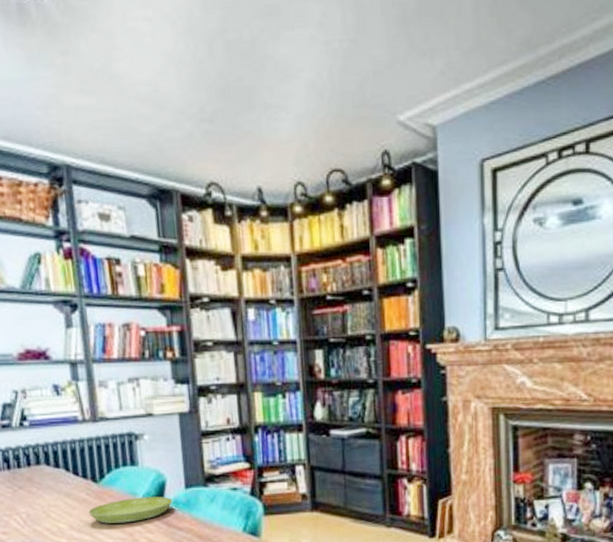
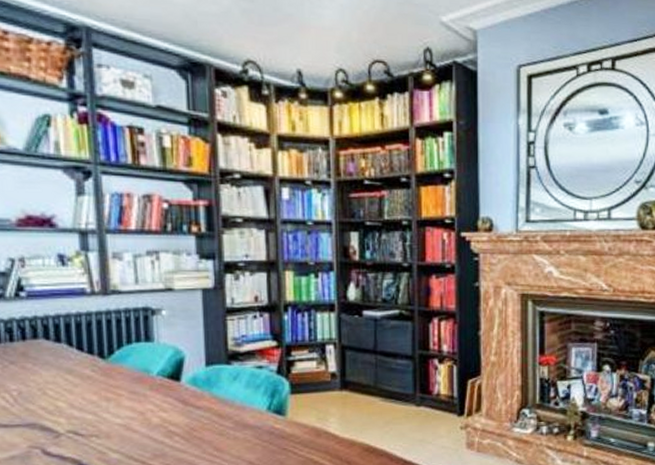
saucer: present [88,496,173,524] -> none [93,374,191,402]

